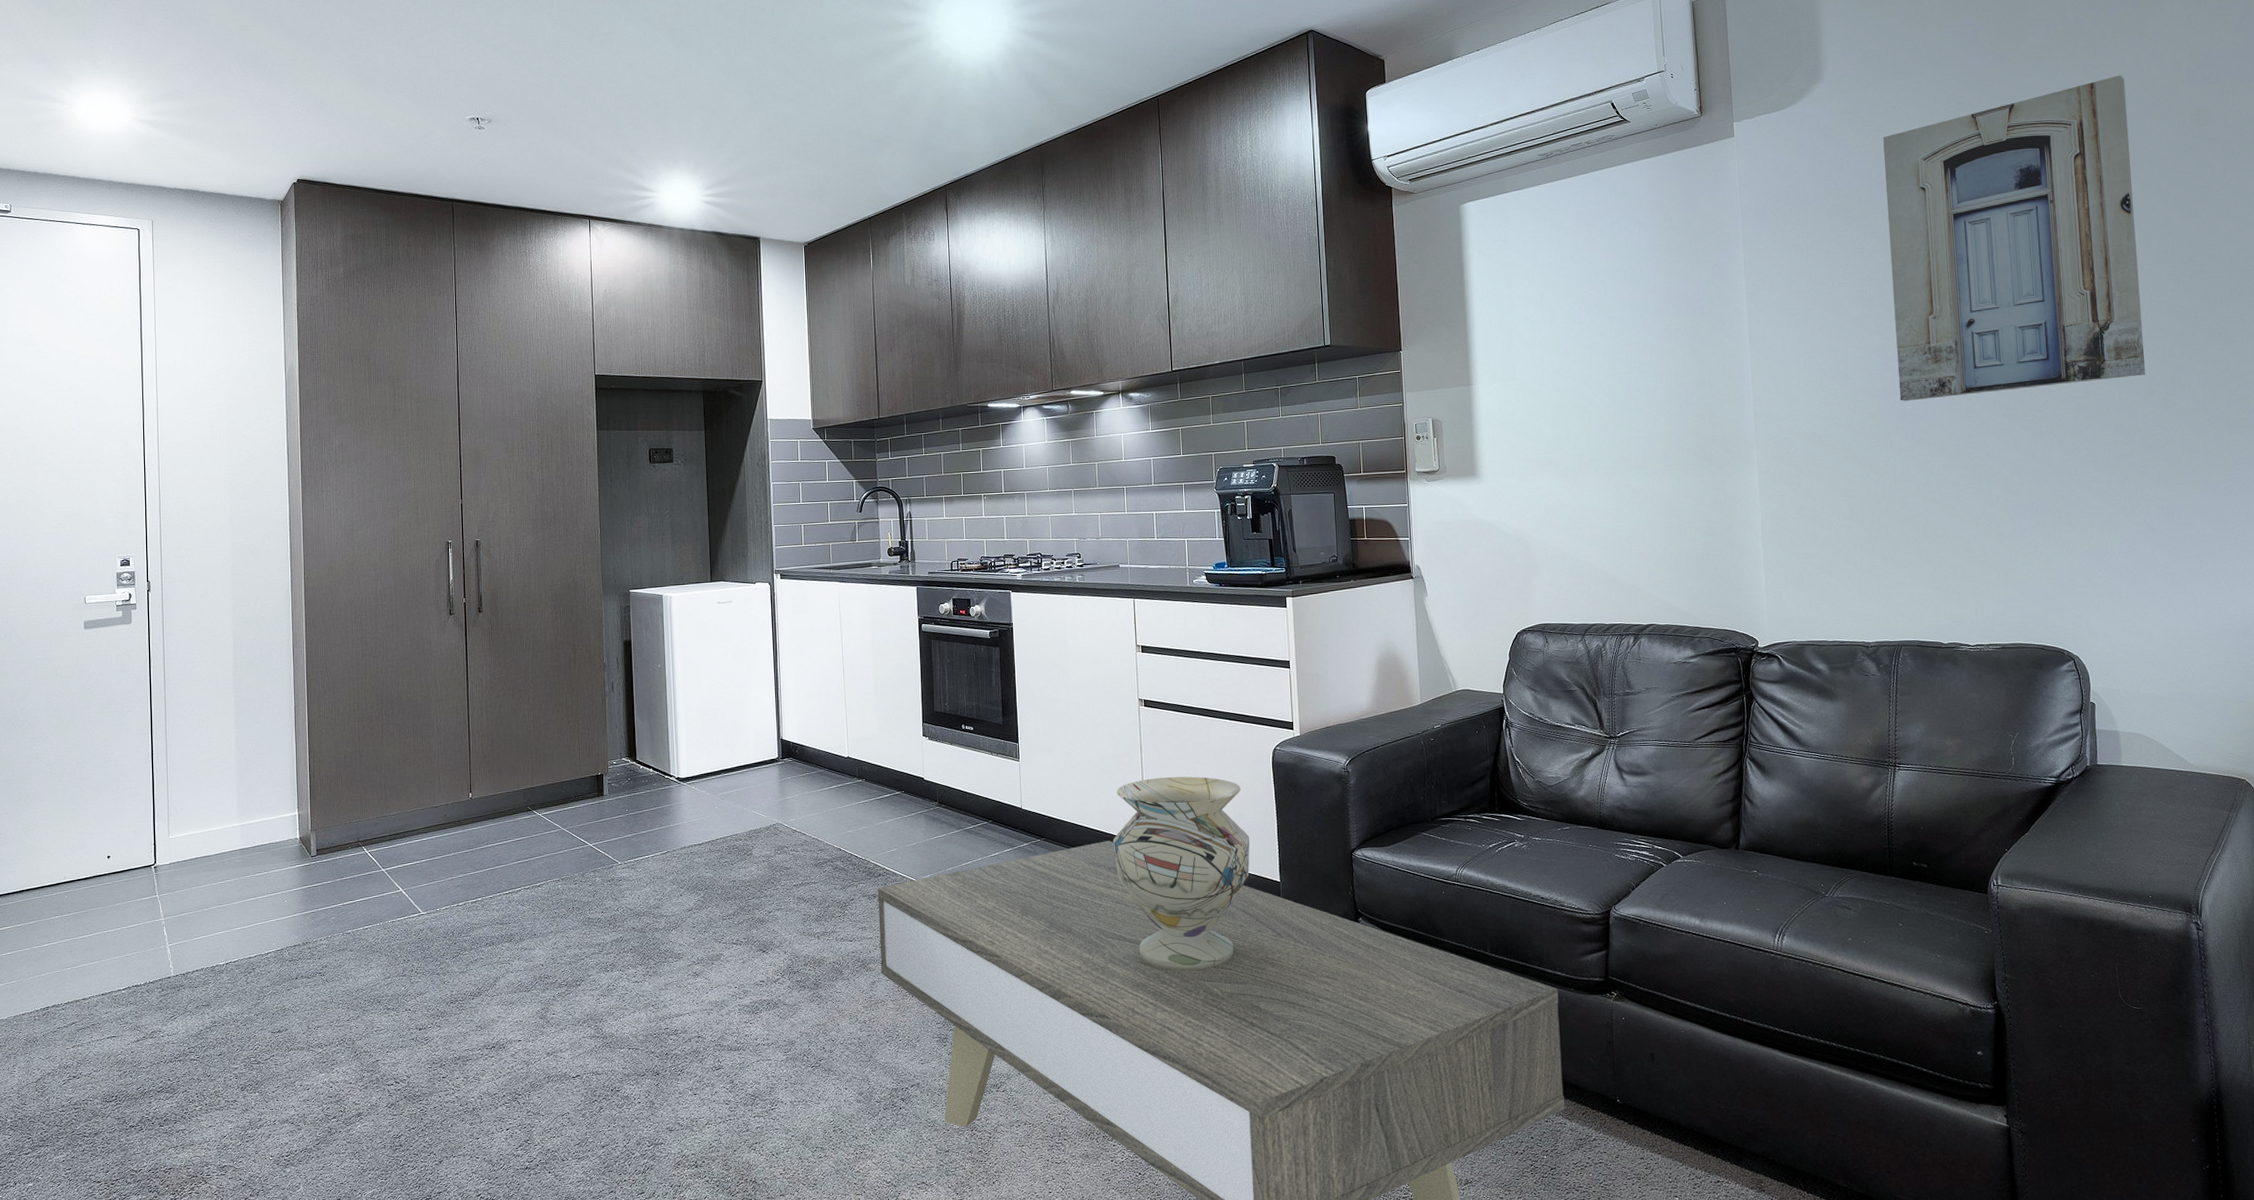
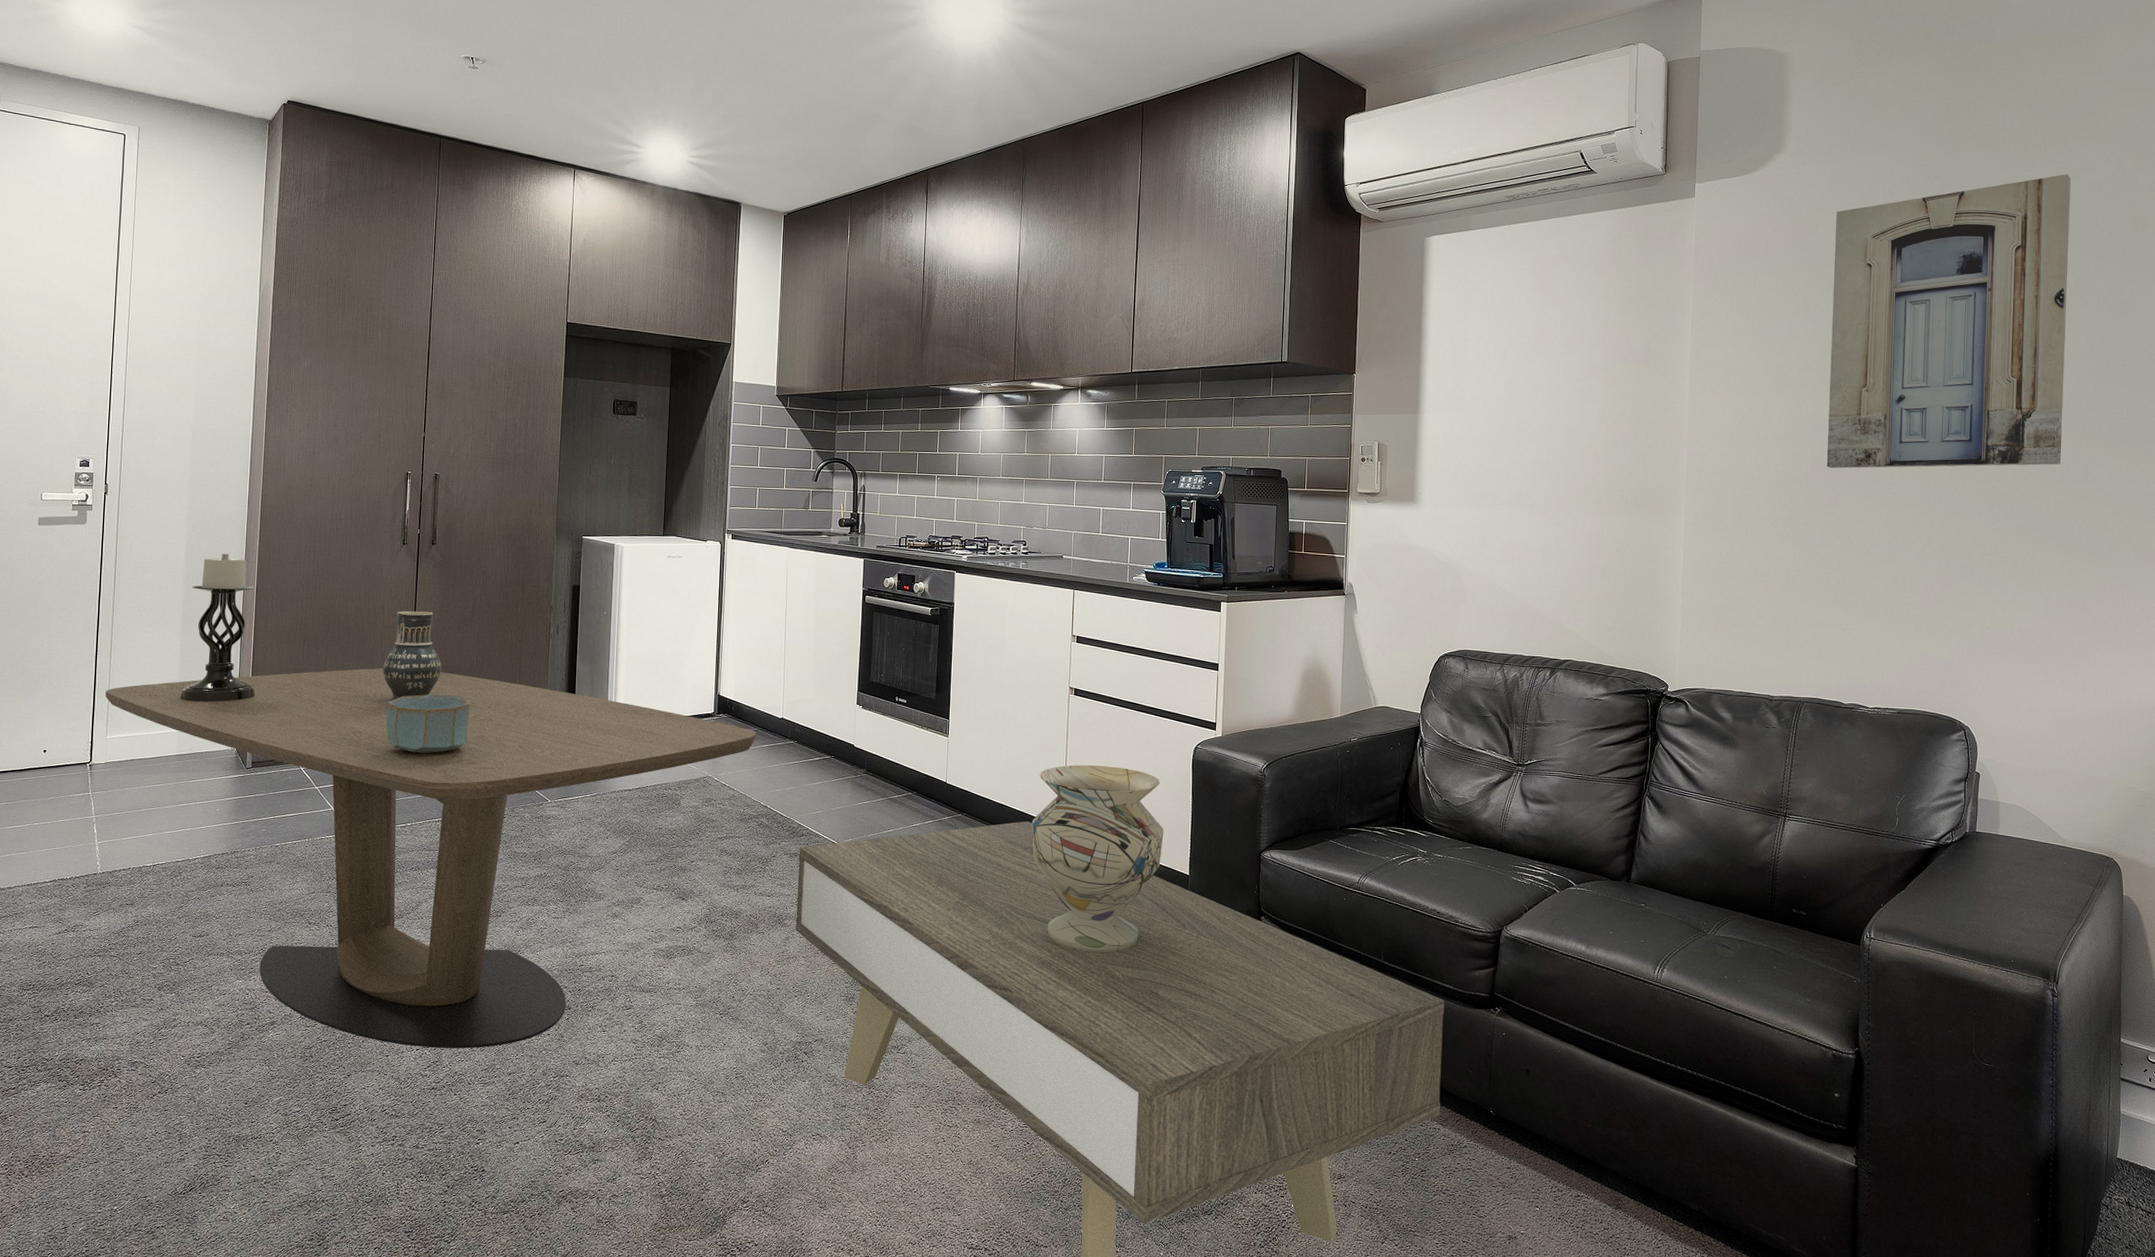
dining table: none [164,741,823,1127] -> present [105,667,756,1049]
candle holder: none [239,640,315,794] -> present [180,553,256,702]
vase: none [440,681,499,775] -> present [383,611,442,701]
bowl: none [446,763,531,826] -> present [386,694,470,754]

